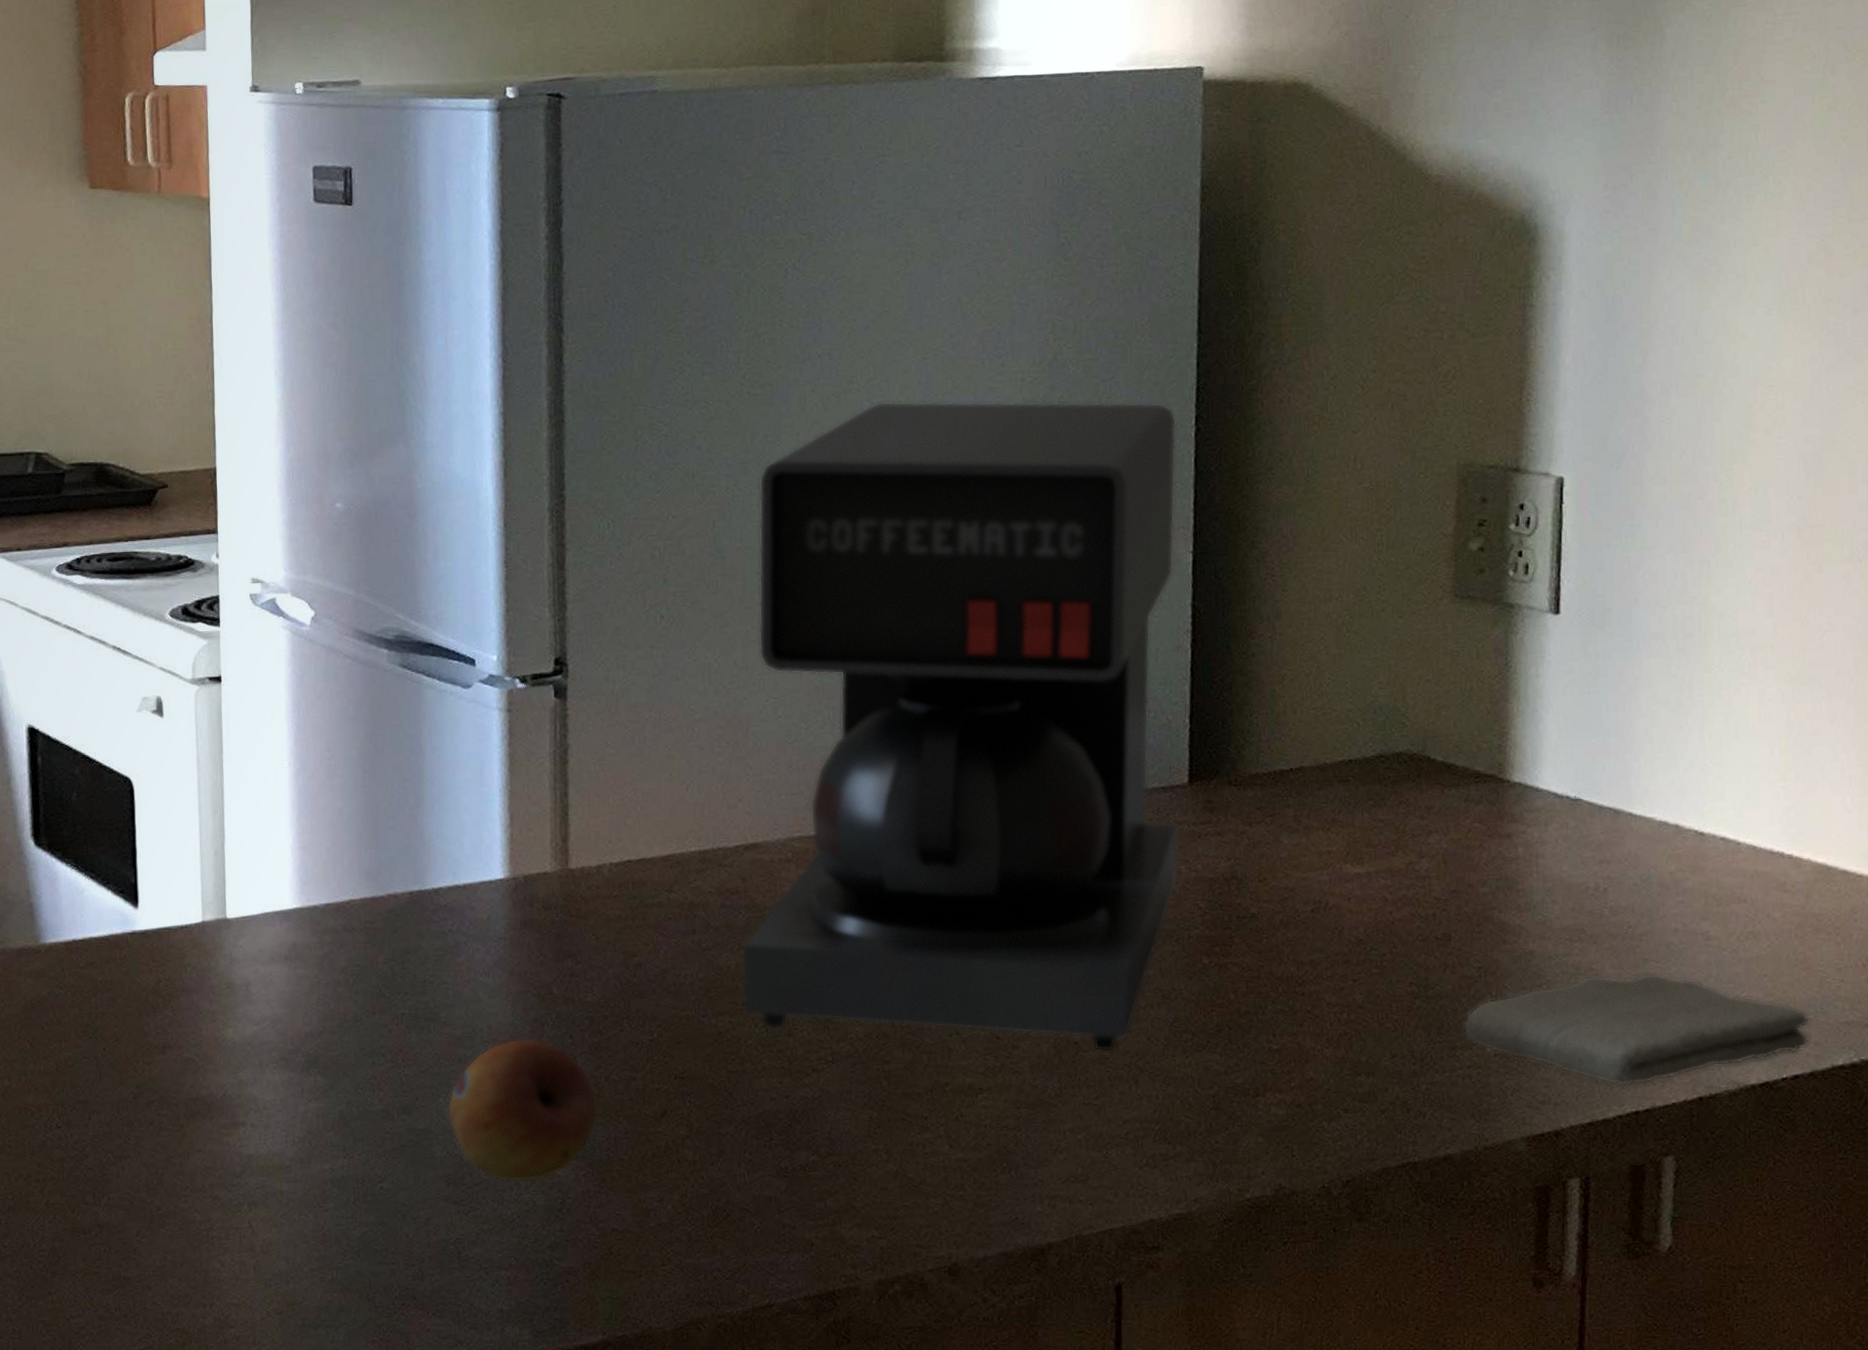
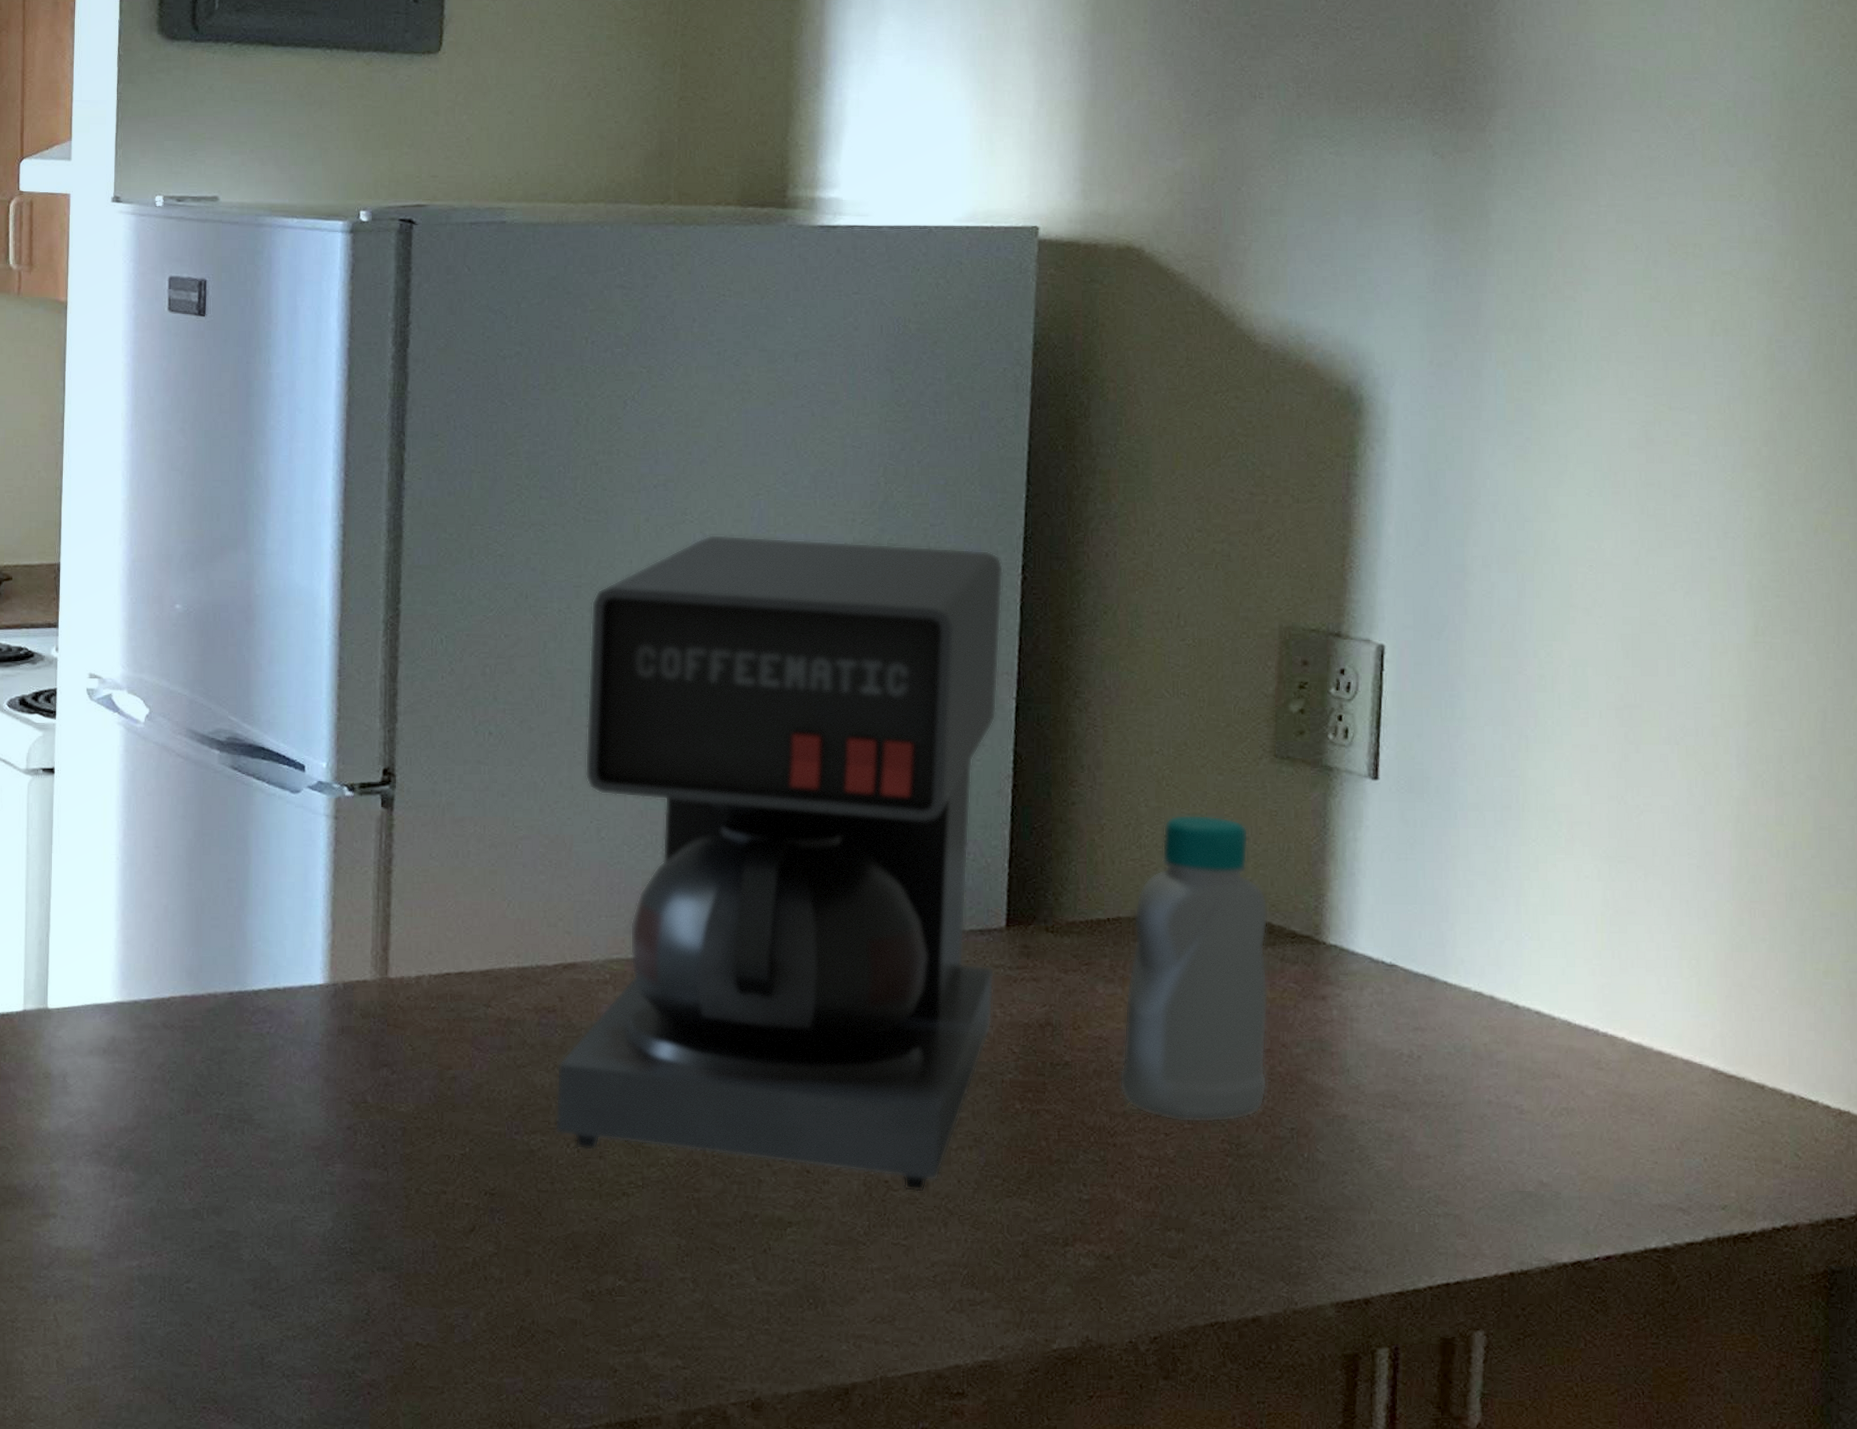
fruit: present [447,1038,597,1183] -> none [257,1145,406,1291]
bottle: none [1305,659,1454,968] -> present [1119,814,1268,1123]
washcloth: present [1463,972,1810,1087] -> none [1274,1142,1623,1258]

